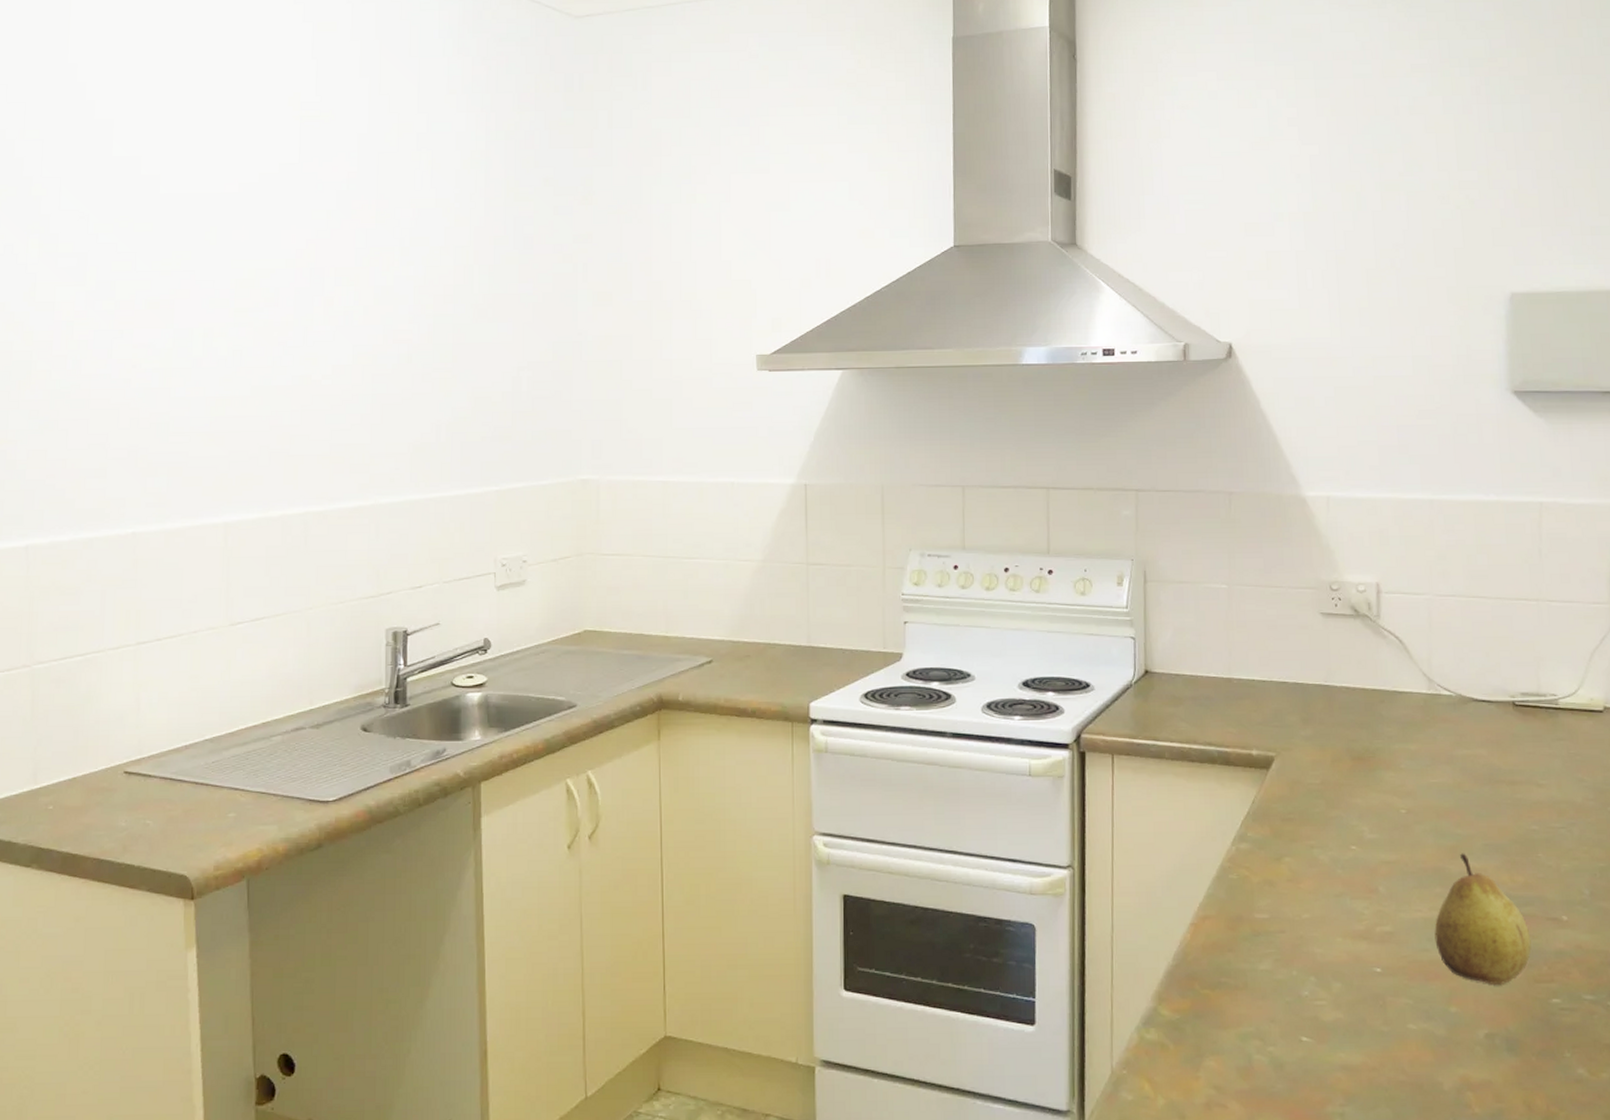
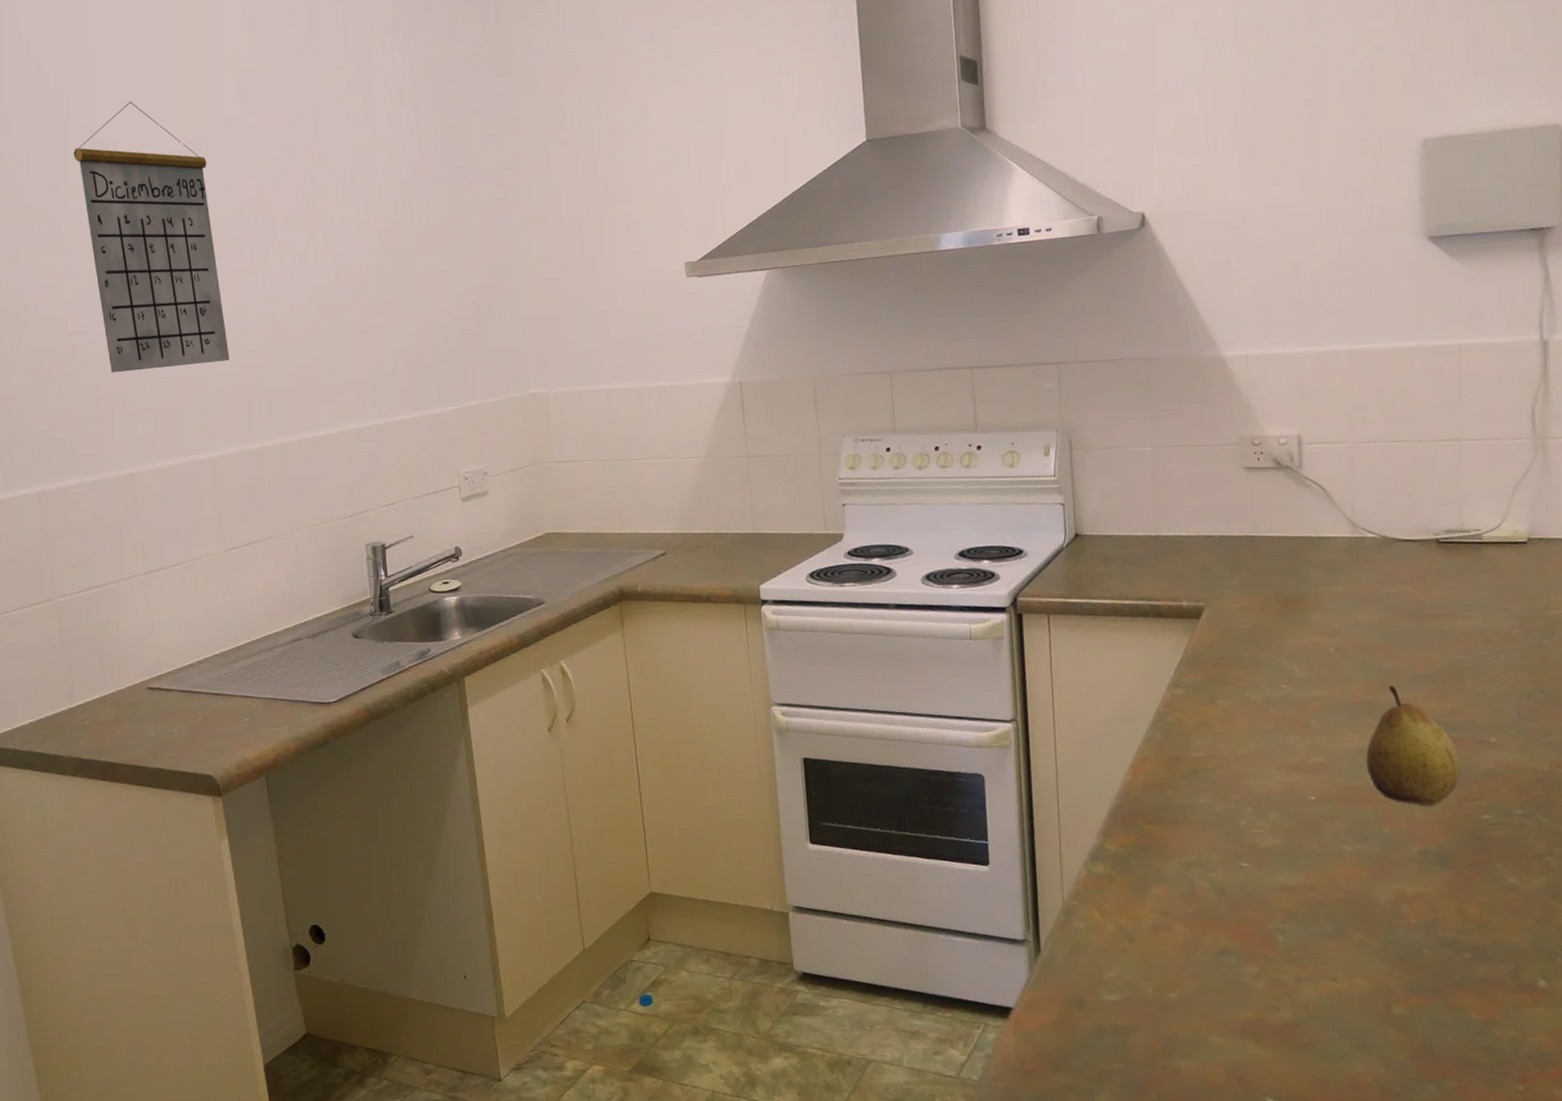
calendar: none [112,138,258,423] -> present [74,101,230,373]

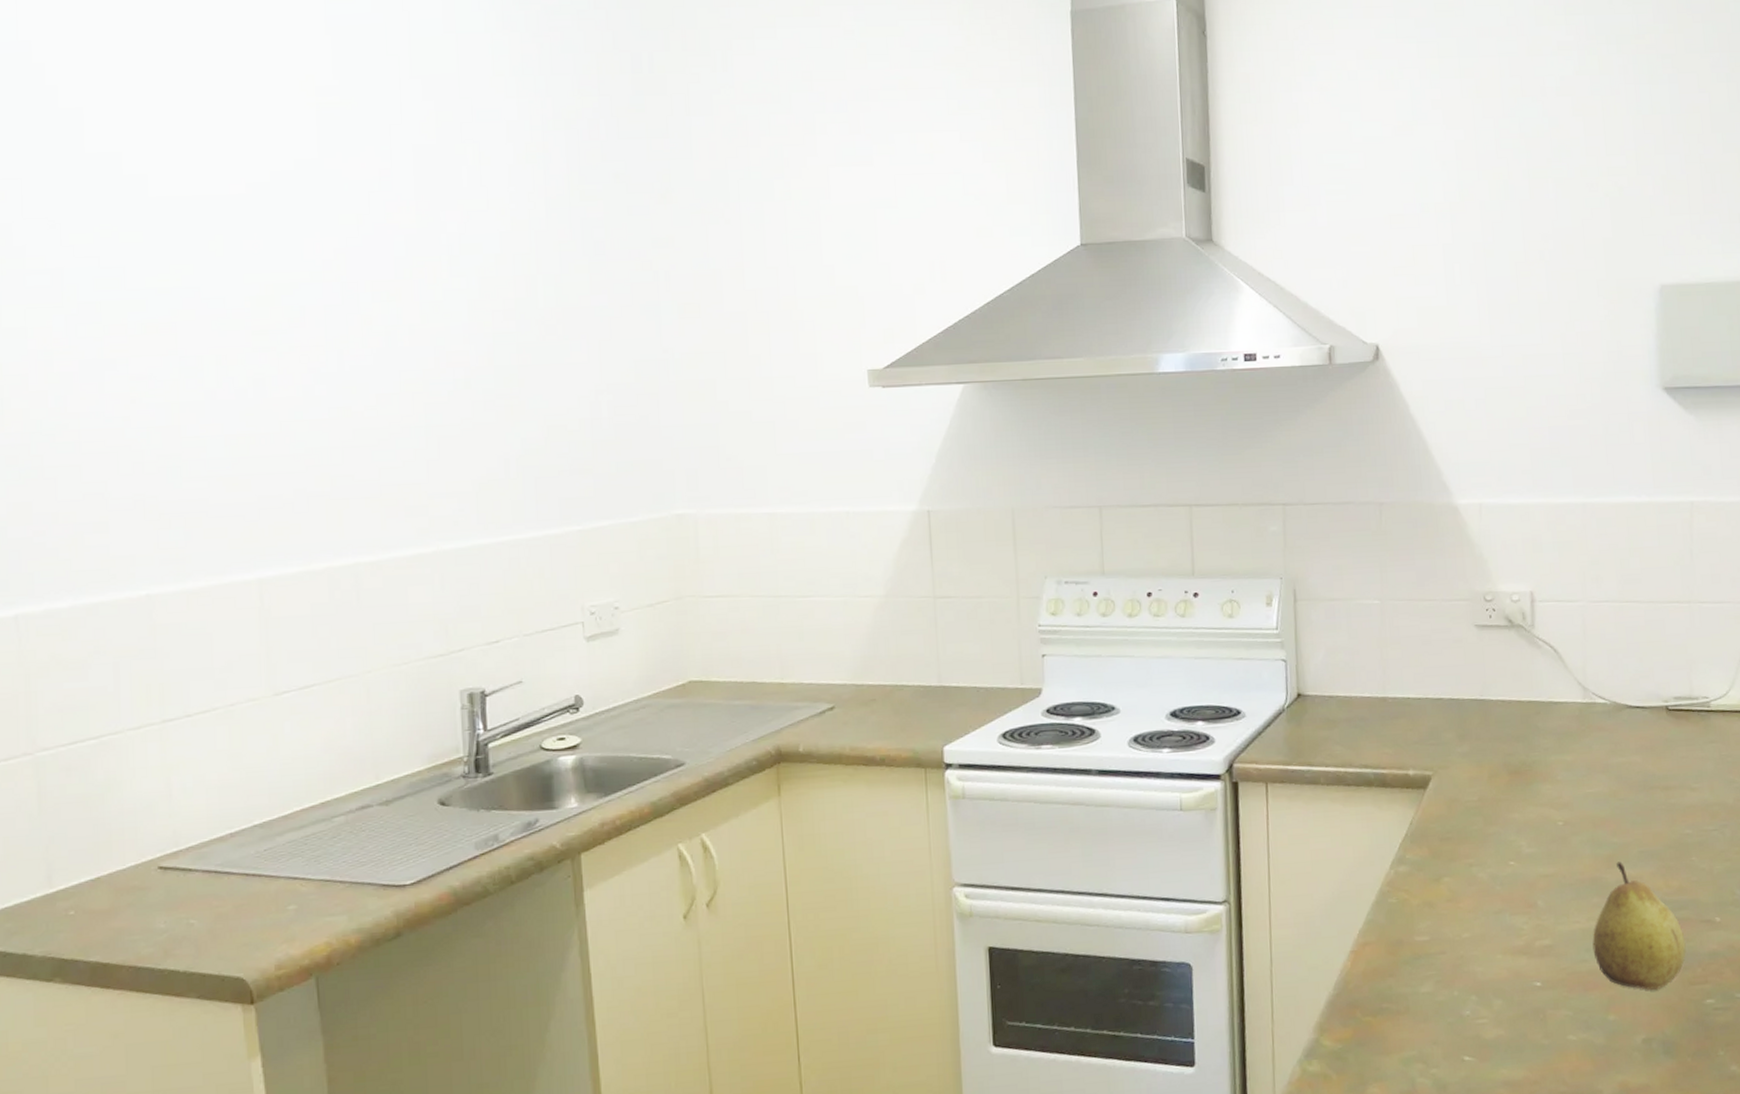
calendar: present [74,101,230,373] -> none [87,129,290,468]

